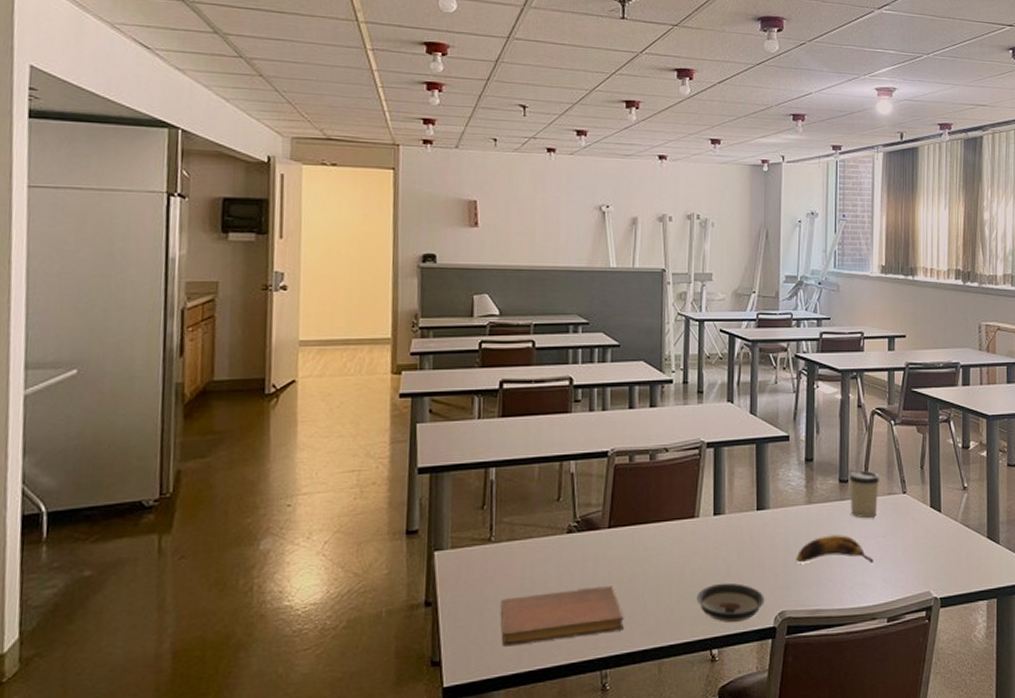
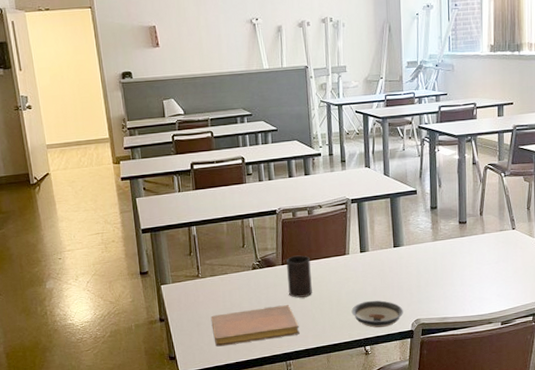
cup: none [614,515,647,576] -> present [286,255,312,298]
banana: present [796,535,874,564] -> none [426,262,489,285]
cup: present [848,470,879,519] -> none [466,213,492,250]

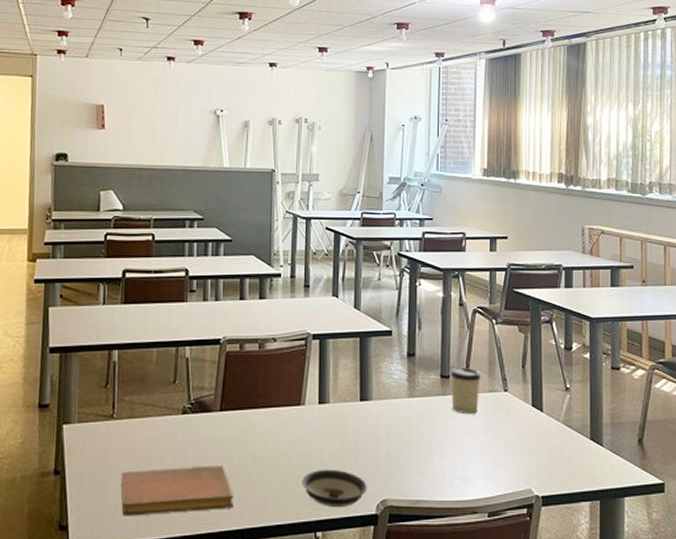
cup: present [286,255,312,298] -> none [225,400,256,457]
cup: none [466,213,492,250] -> present [450,367,480,415]

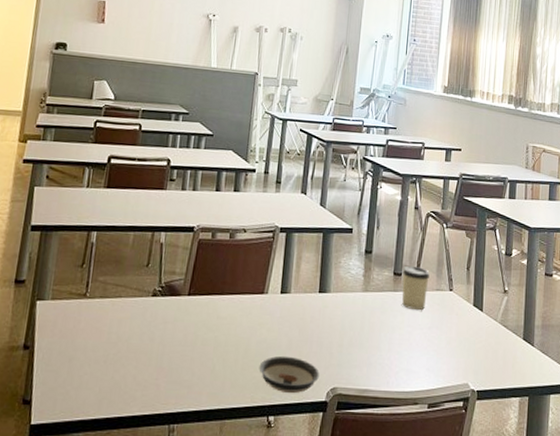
notebook: present [120,466,234,516] -> none [85,347,194,394]

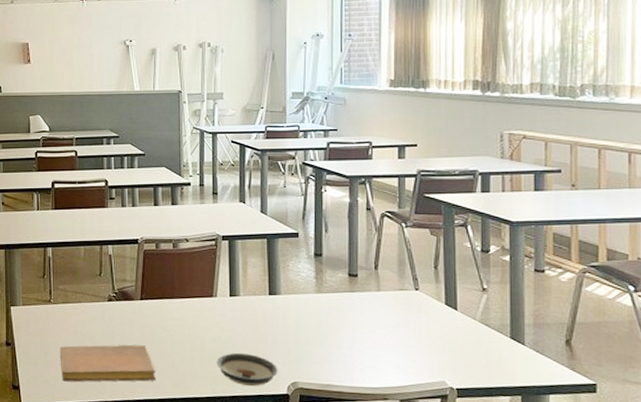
notebook: none [85,347,194,394] -> present [59,344,156,382]
cup: present [402,265,430,311] -> none [358,266,390,310]

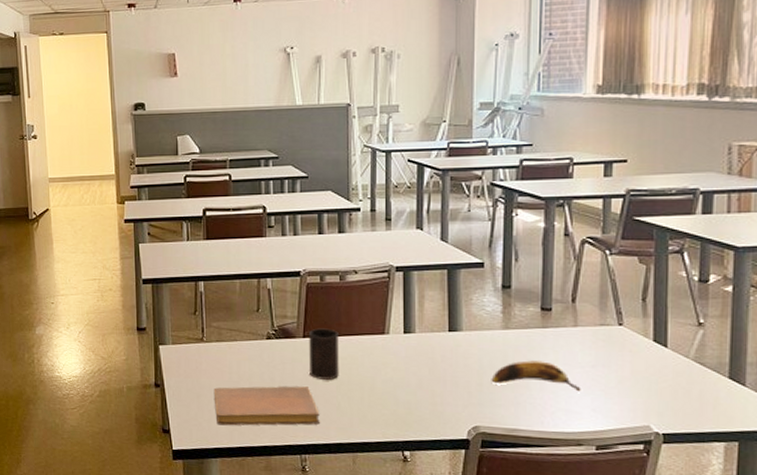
cup: none [146,291,173,339] -> present [309,328,339,380]
saucer: present [216,352,278,387] -> none [388,394,457,431]
banana: none [307,322,385,351] -> present [491,360,581,392]

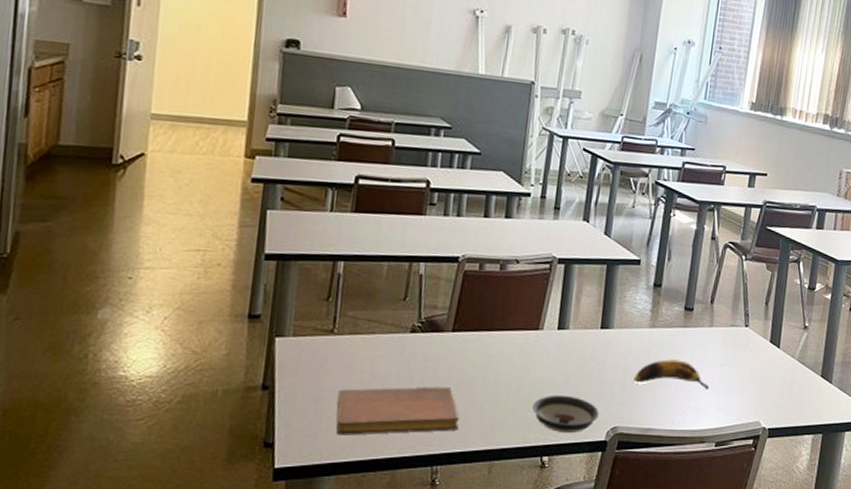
cup: present [309,328,339,380] -> none [454,321,491,380]
saucer: none [388,394,457,431] -> present [532,394,599,434]

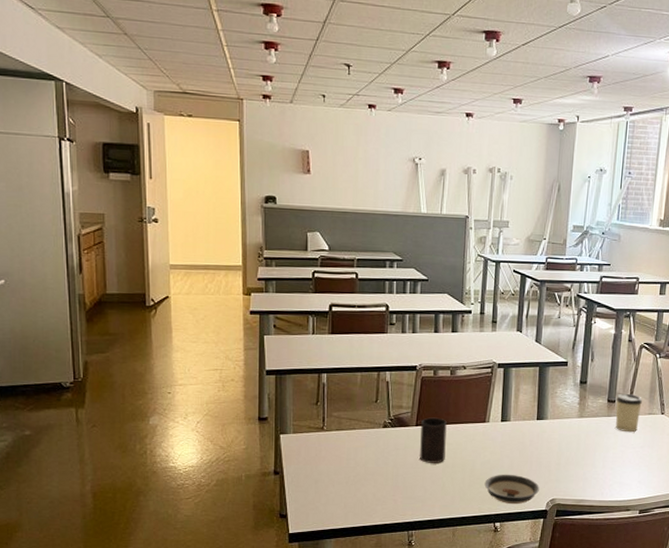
notebook: present [336,387,460,436] -> none [331,470,427,508]
cup: none [454,321,491,380] -> present [420,417,447,463]
banana: present [633,359,710,390] -> none [567,443,632,468]
cup: none [692,300,724,348] -> present [616,393,642,433]

